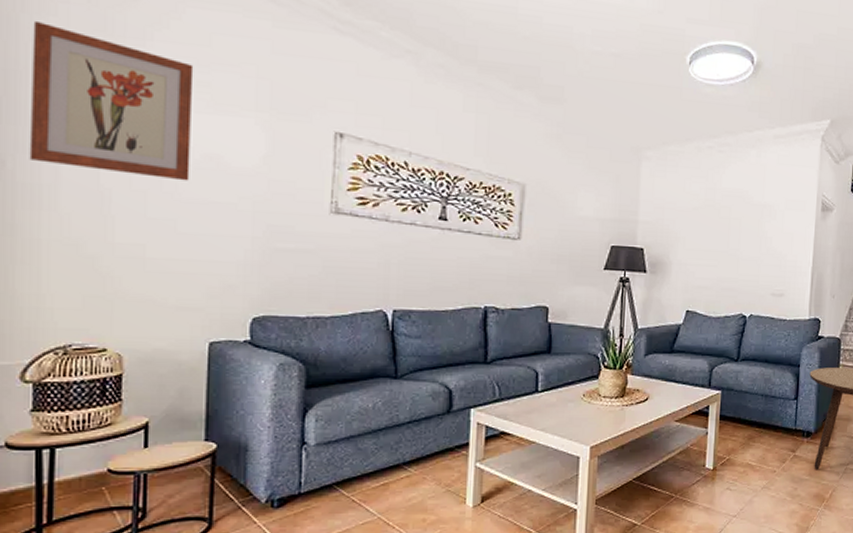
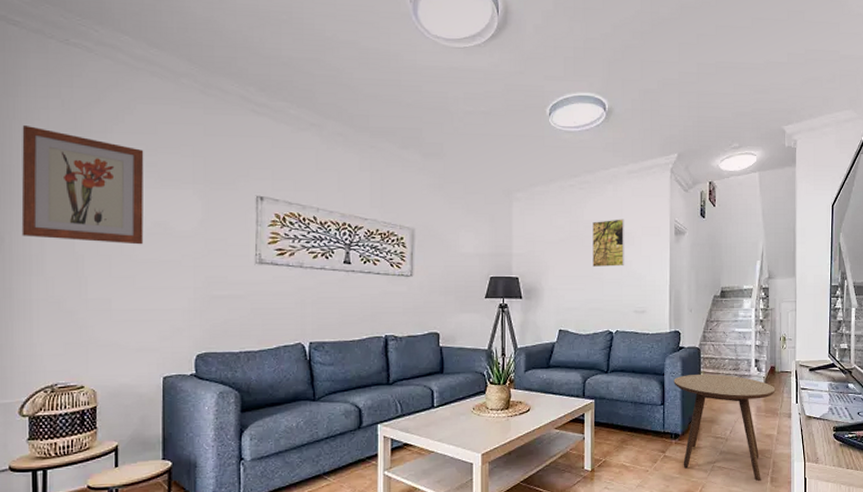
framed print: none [728,189,767,243] -> present [592,219,625,268]

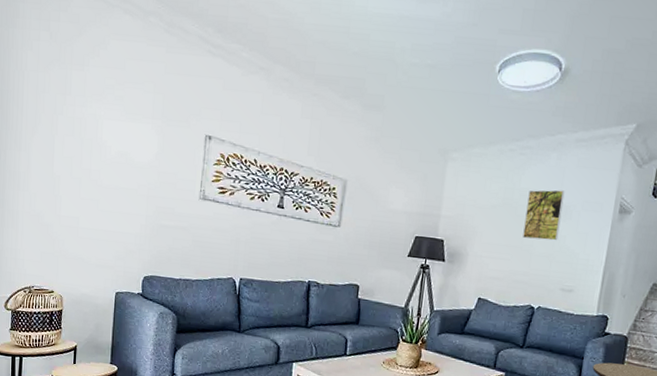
wall art: present [21,124,144,245] -> none [13,54,114,172]

